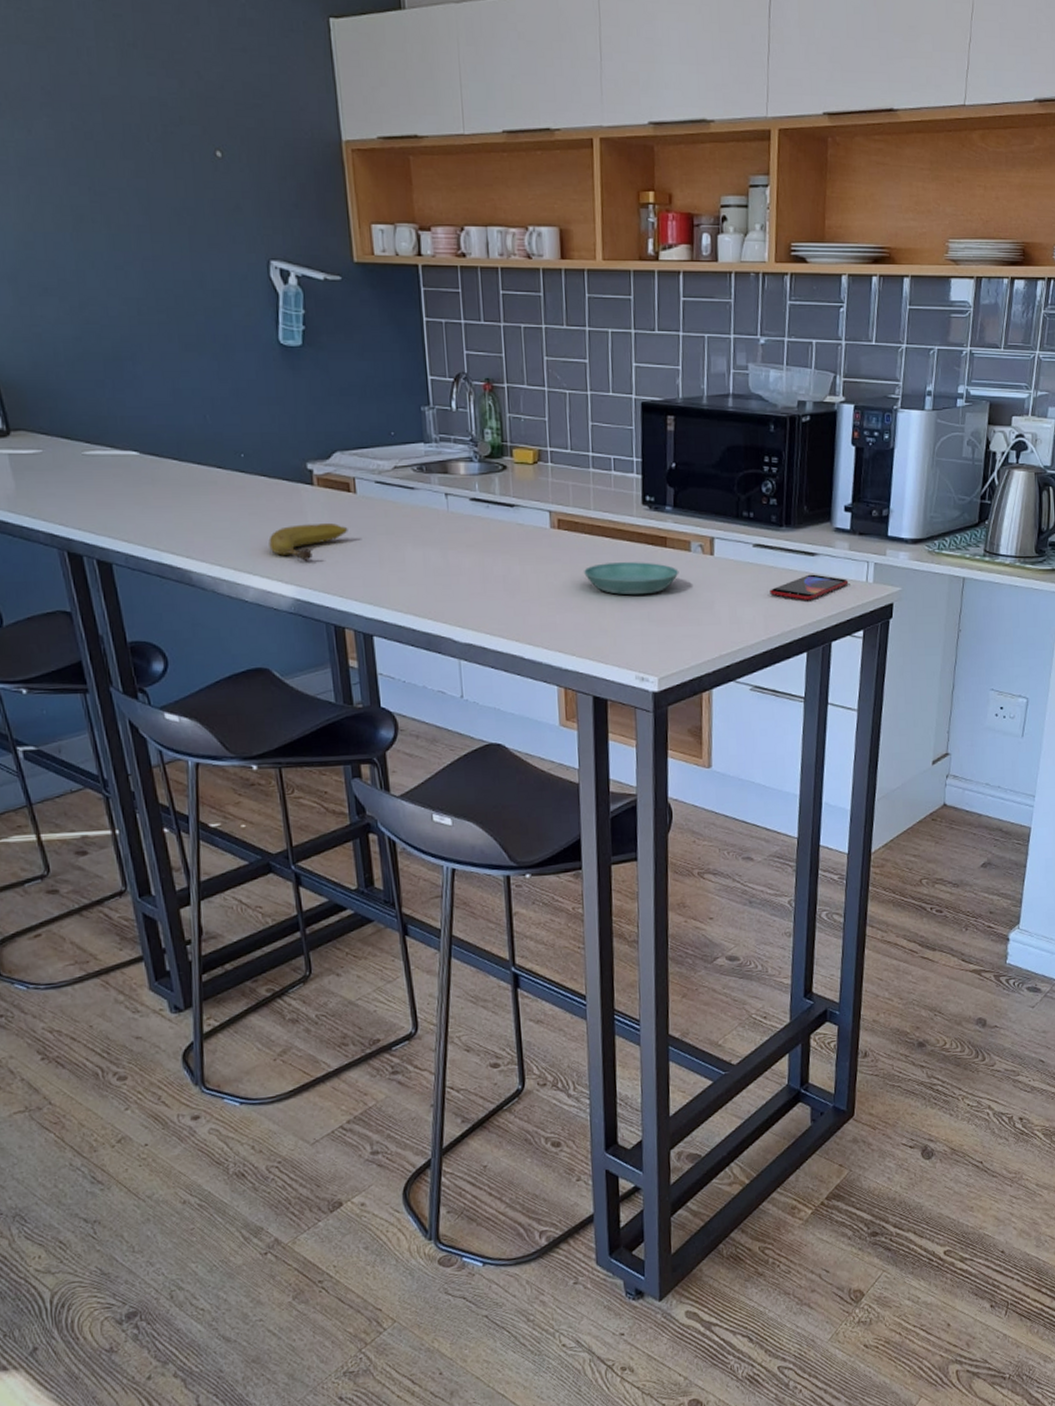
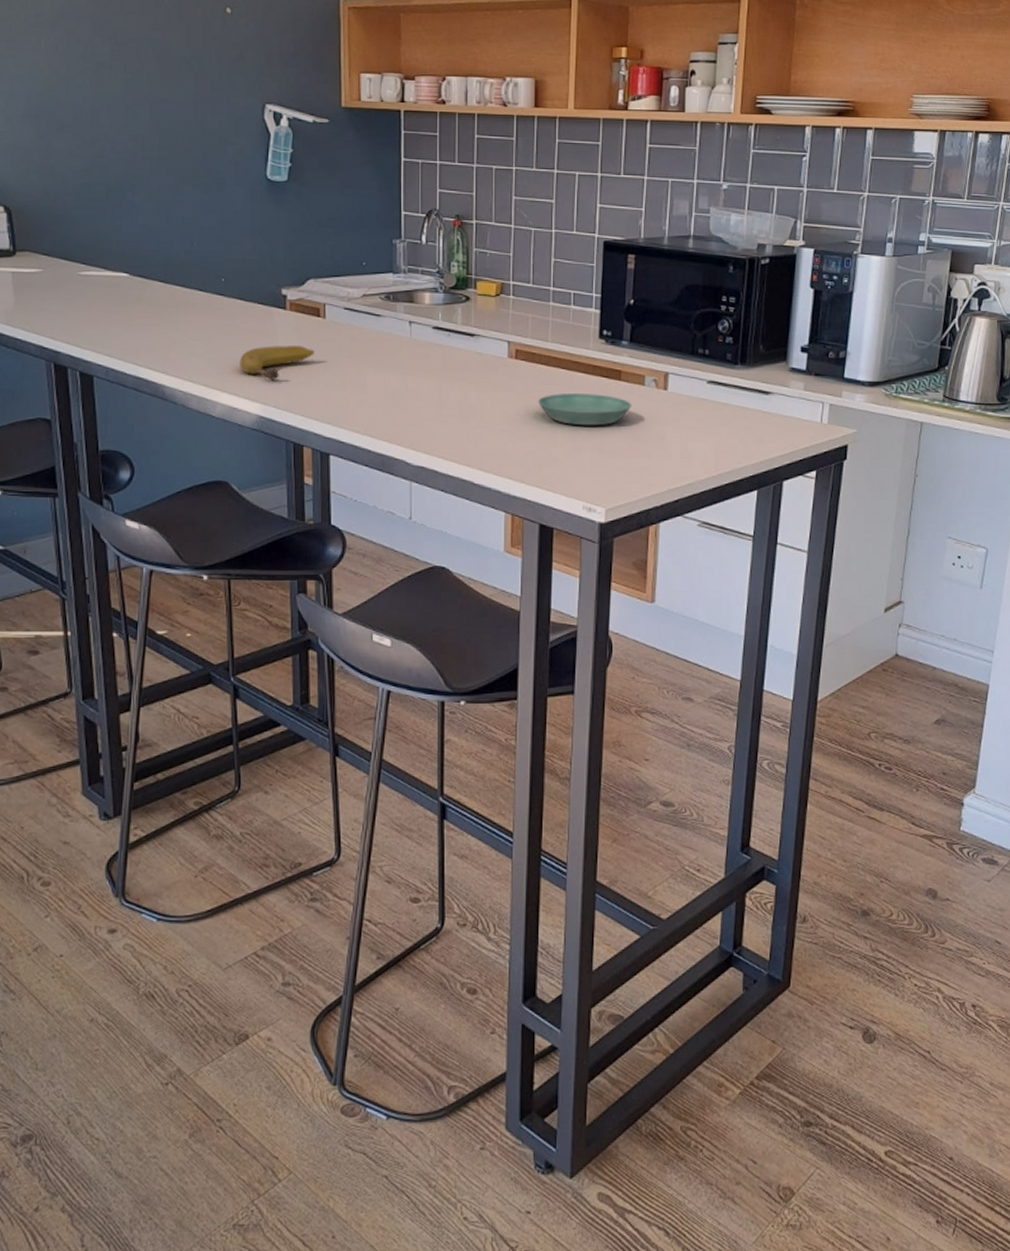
smartphone: present [770,574,849,600] -> none [722,412,803,438]

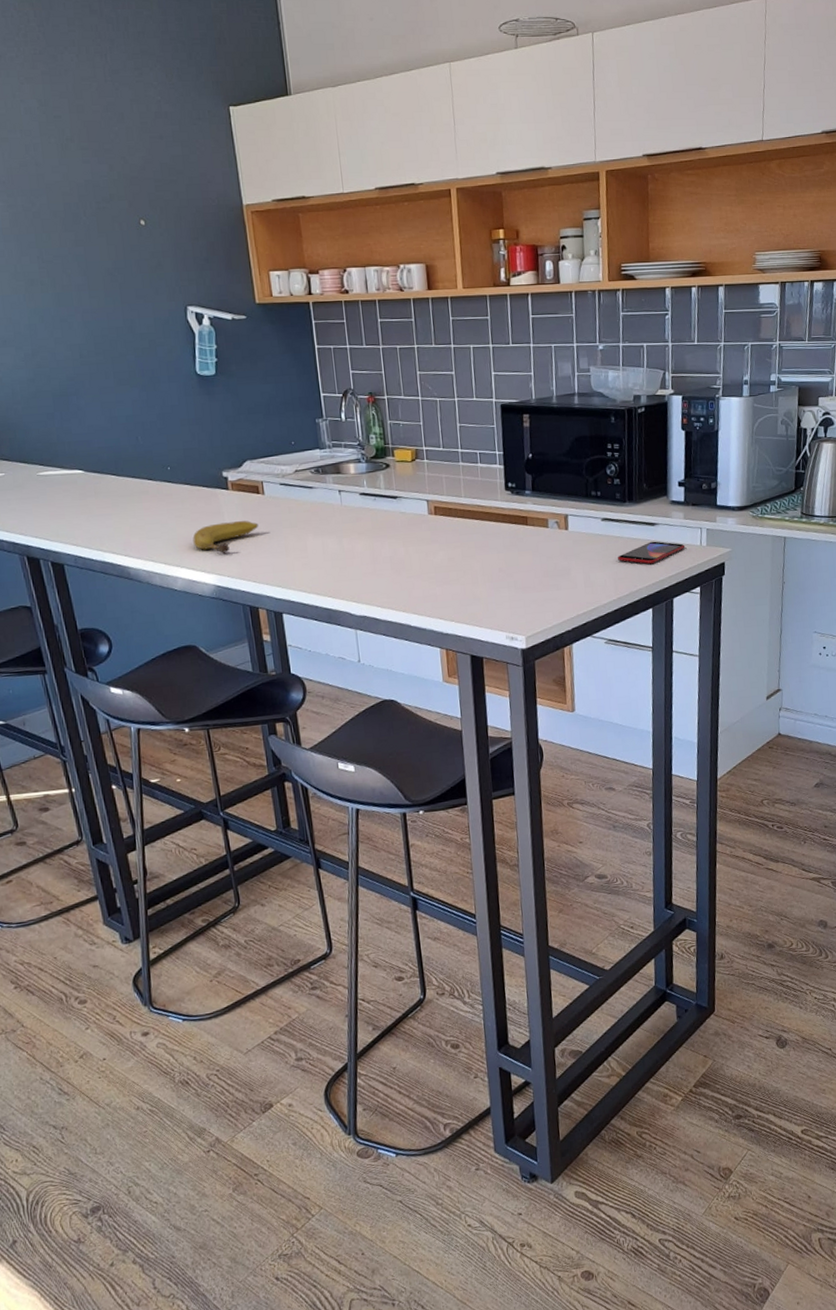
saucer: present [538,393,632,426] -> none [458,538,540,568]
smartphone: none [722,412,803,438] -> present [618,541,685,564]

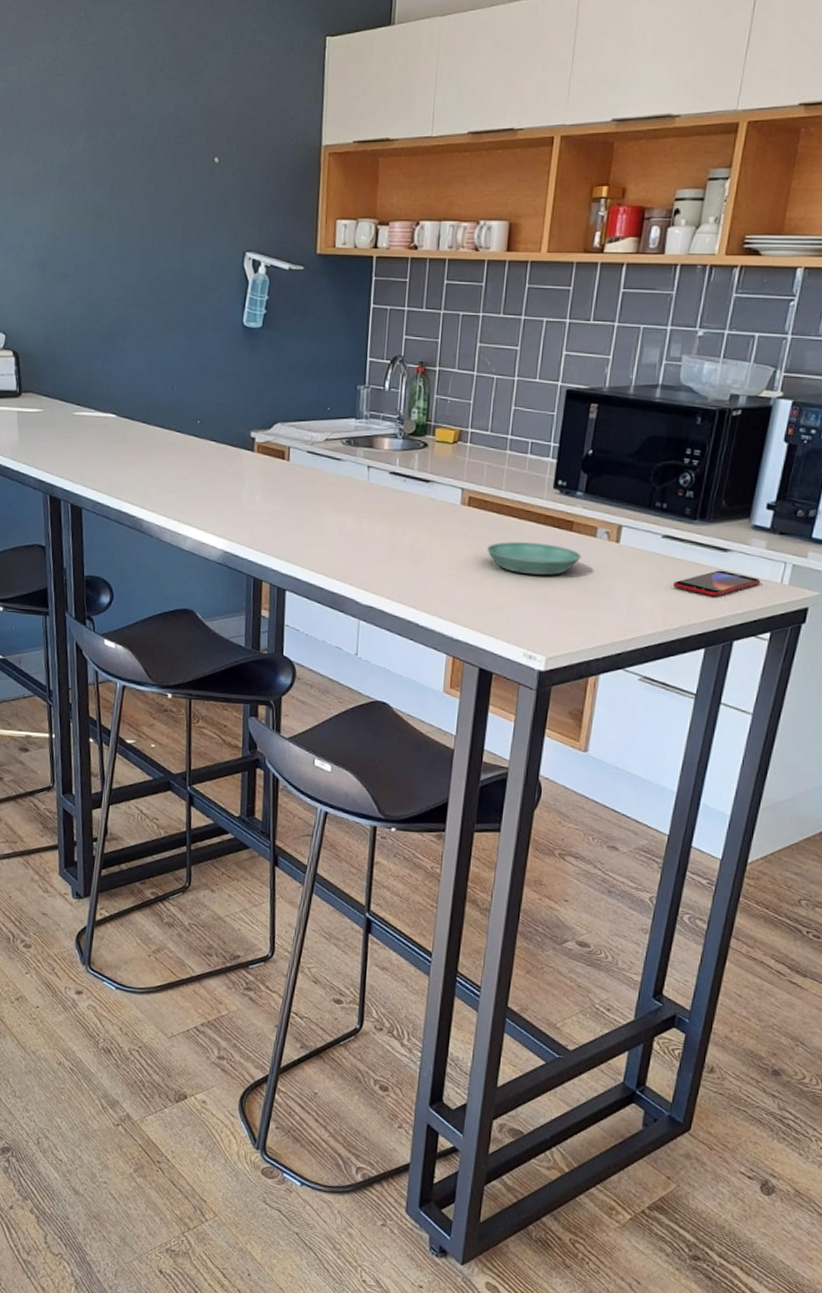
fruit: present [192,521,259,553] -> none [209,485,278,518]
saucer: none [458,538,540,568] -> present [487,542,582,576]

